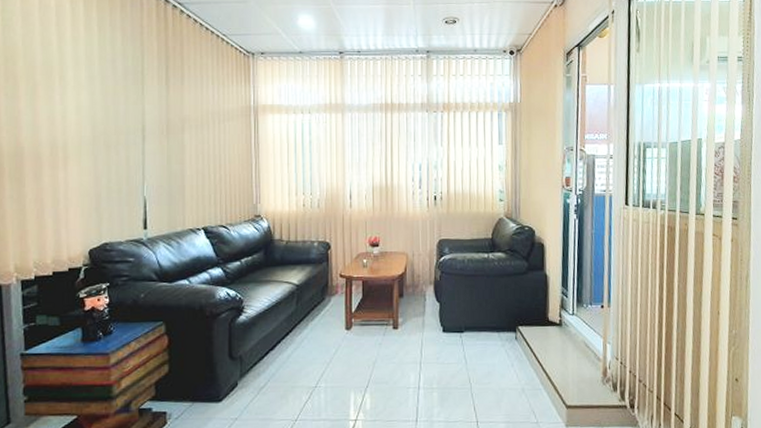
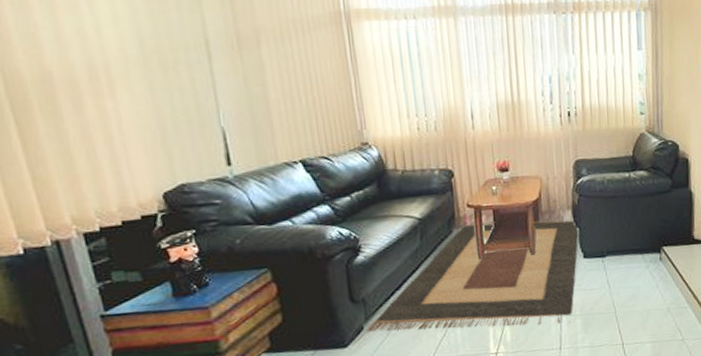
rug: none [240,291,439,396] -> present [366,218,579,332]

